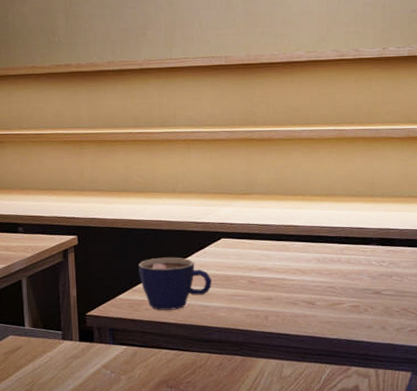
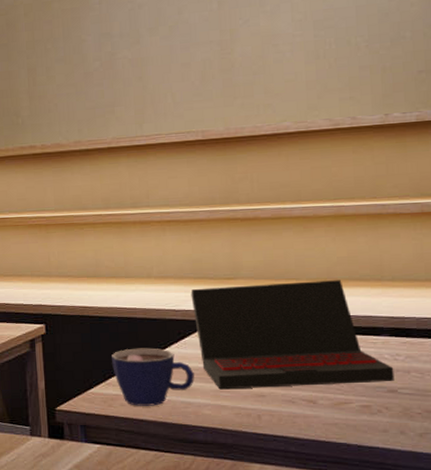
laptop: none [211,196,379,294] -> present [190,280,395,390]

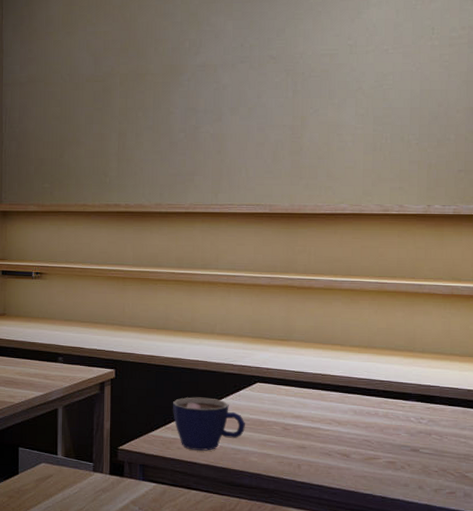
laptop: present [190,280,395,390] -> none [248,346,418,442]

